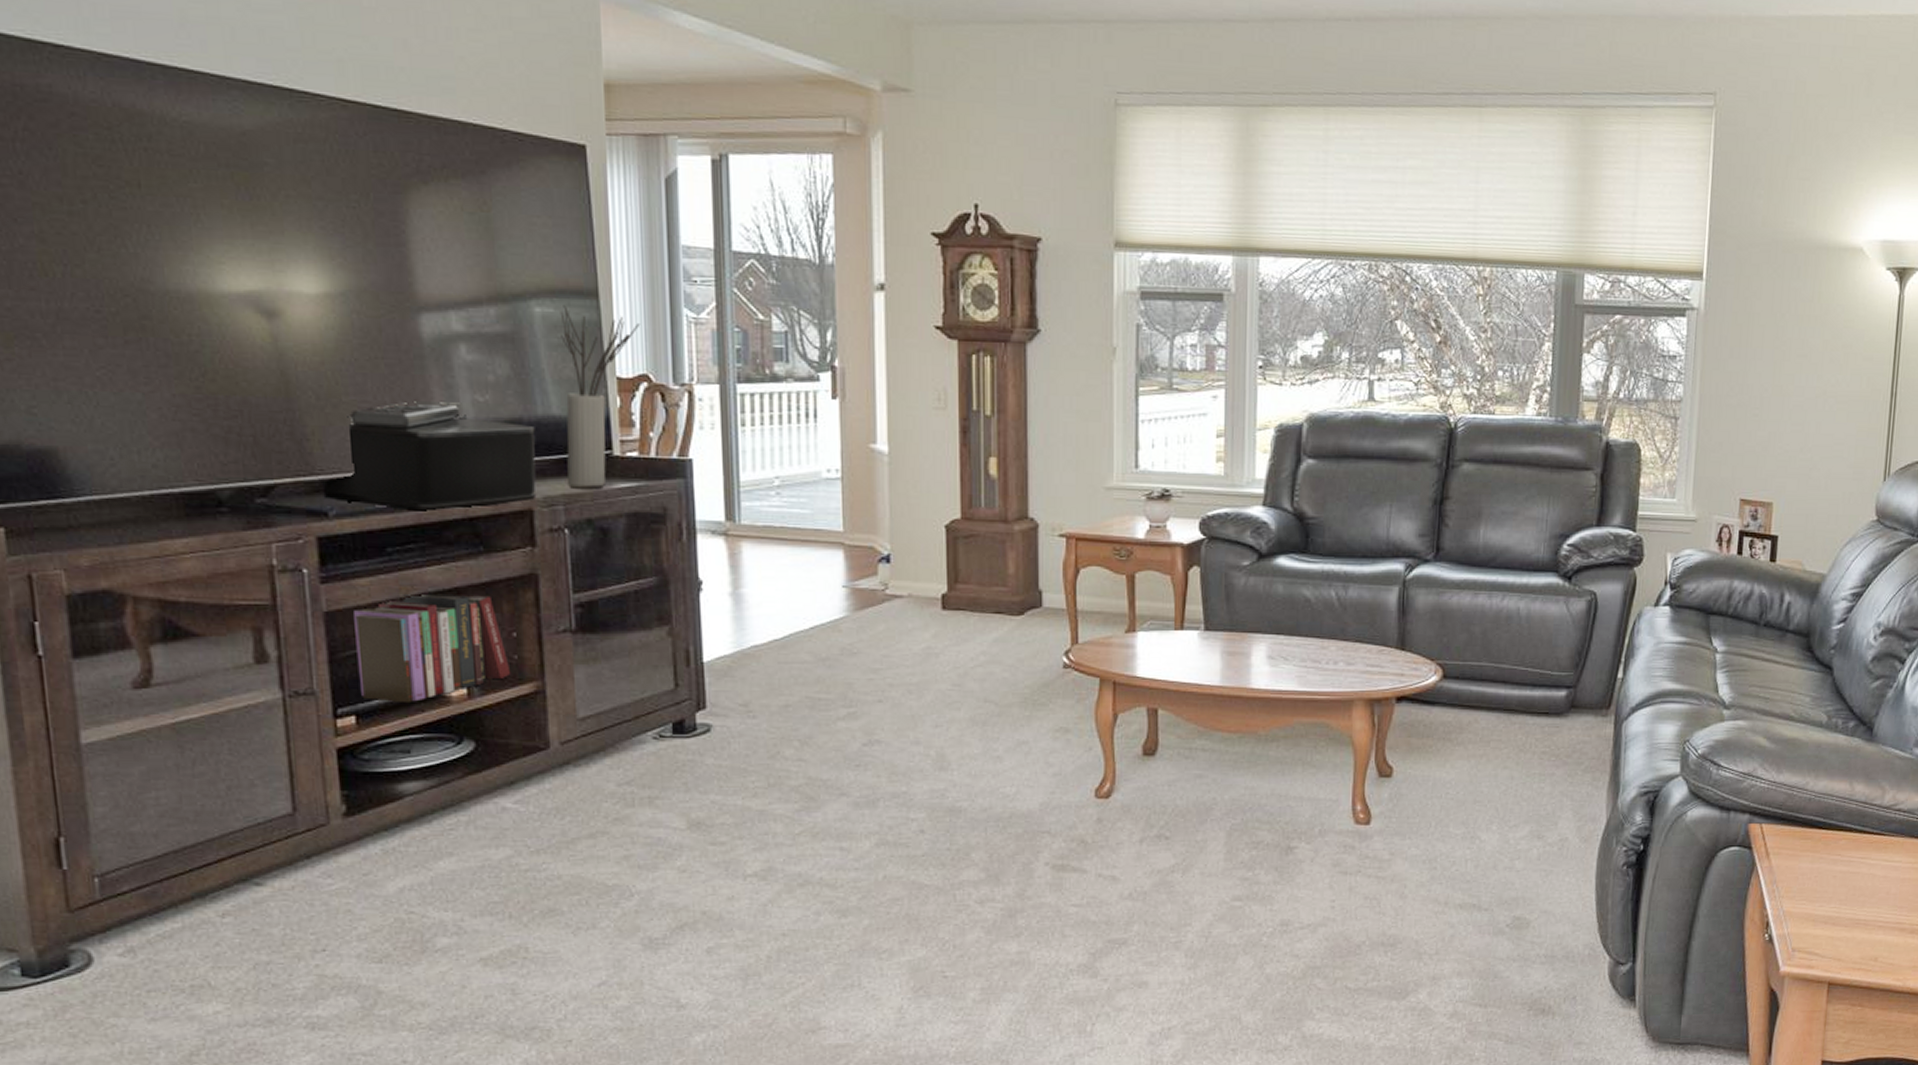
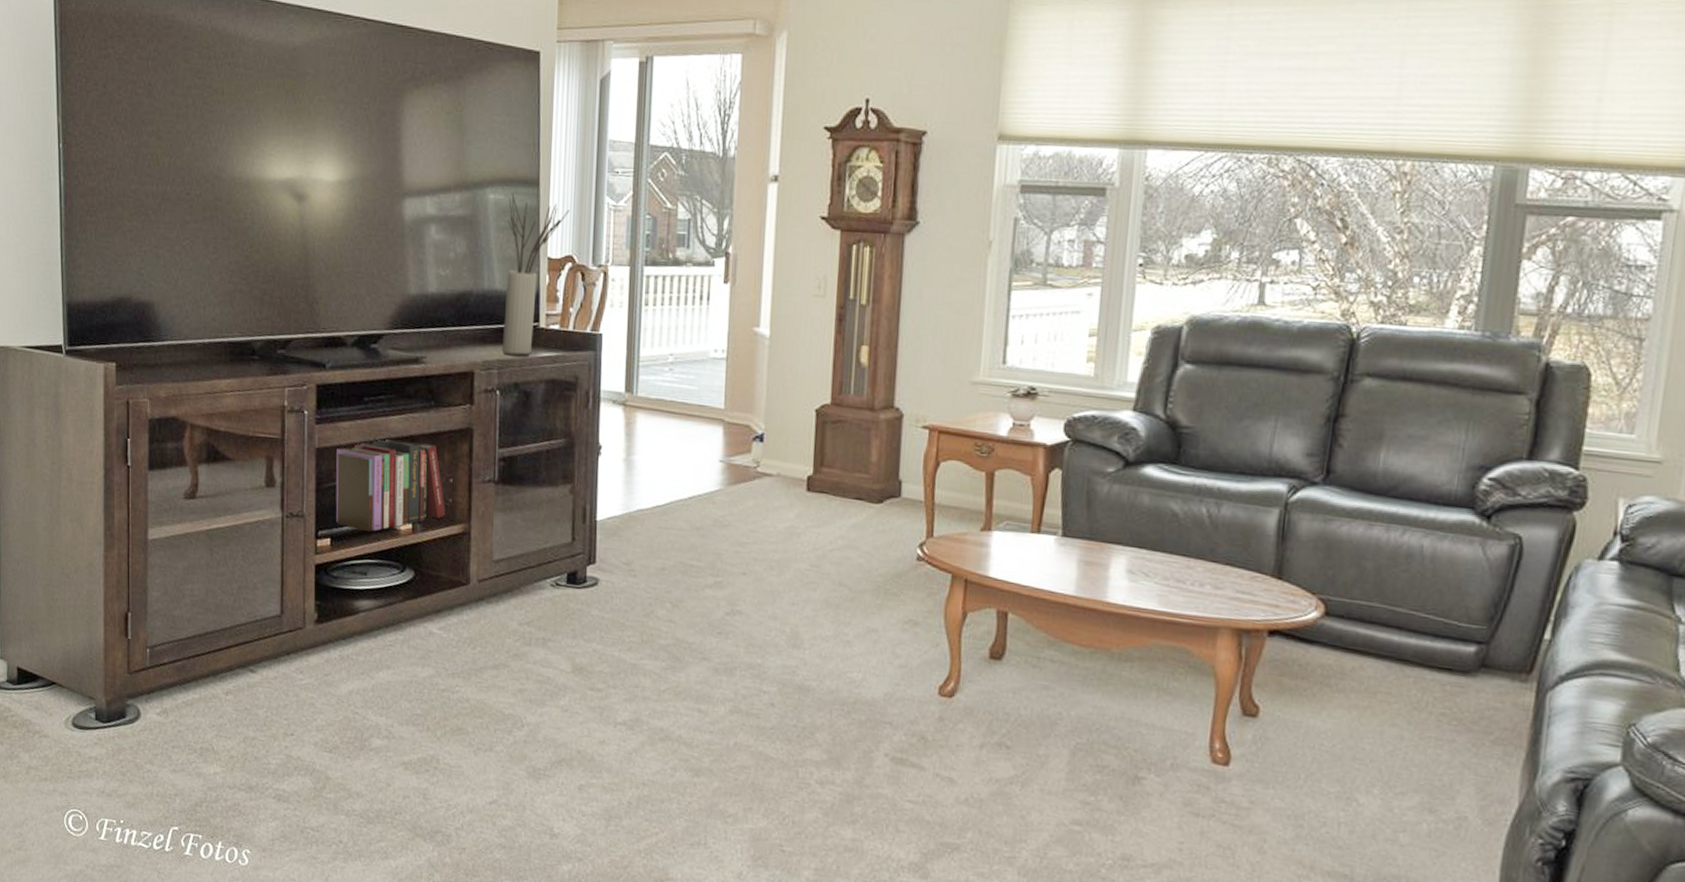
speaker: present [322,401,536,512] -> none [324,273,481,369]

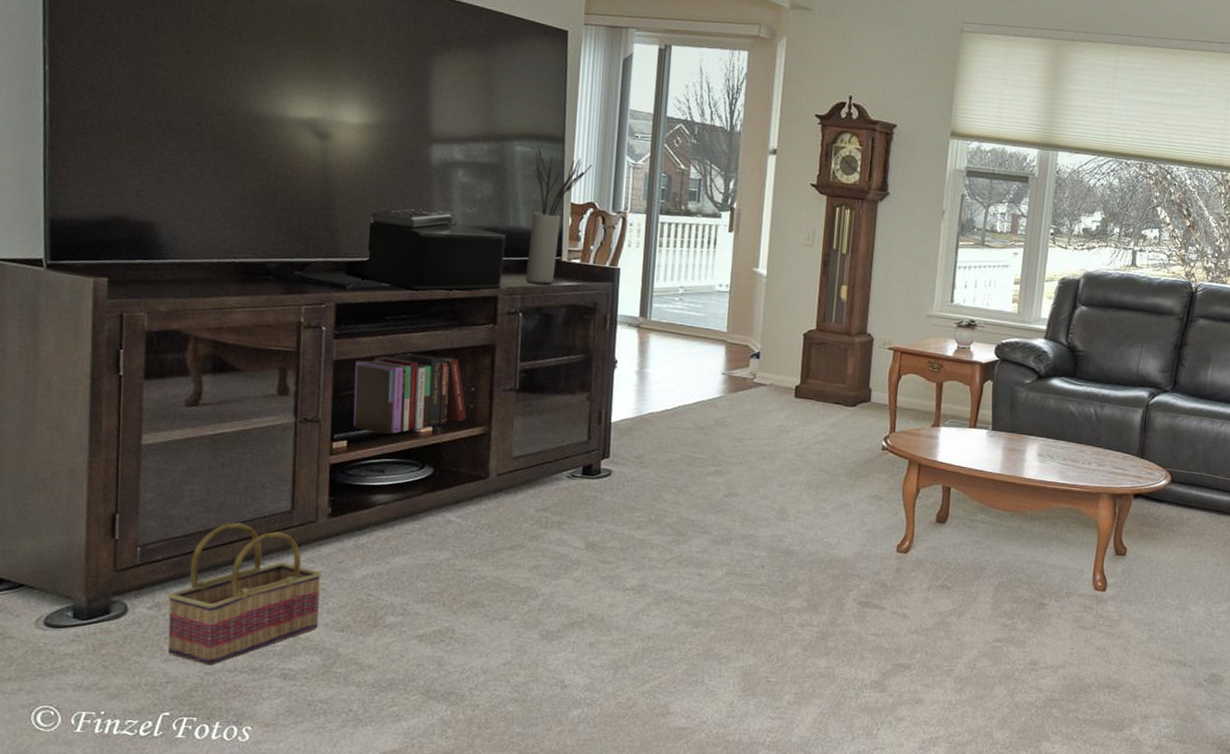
basket: none [173,625,310,780] -> present [167,522,322,666]
speaker: none [324,273,481,369] -> present [344,209,506,292]

